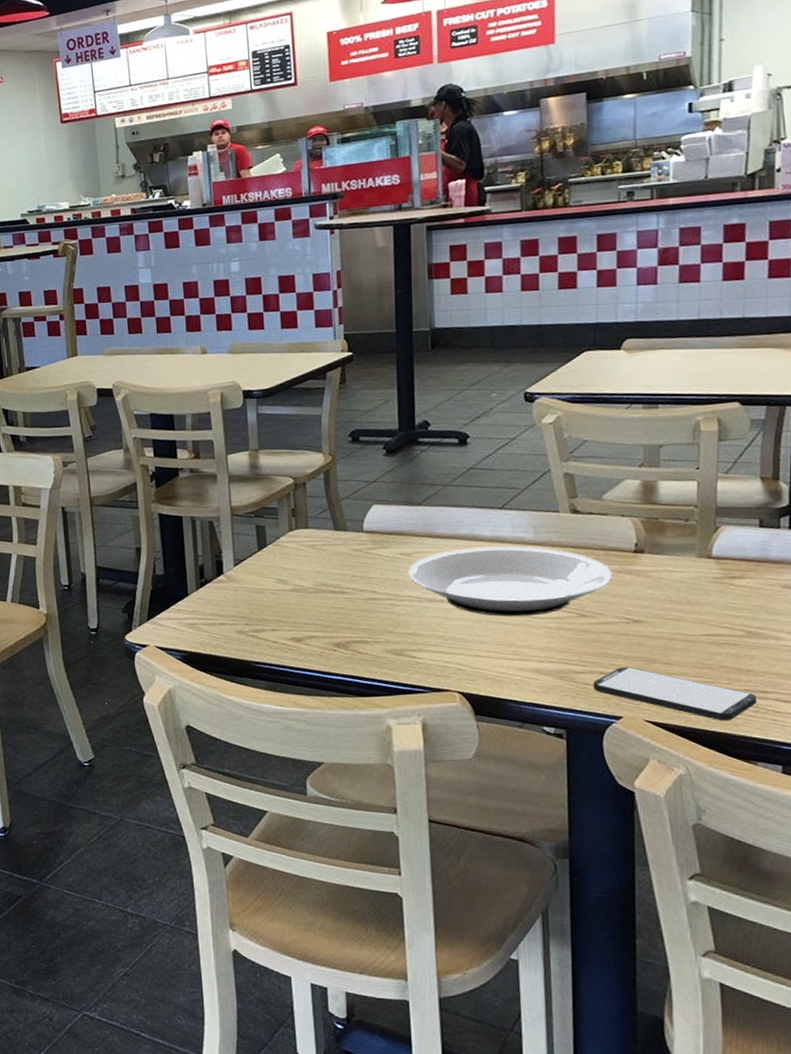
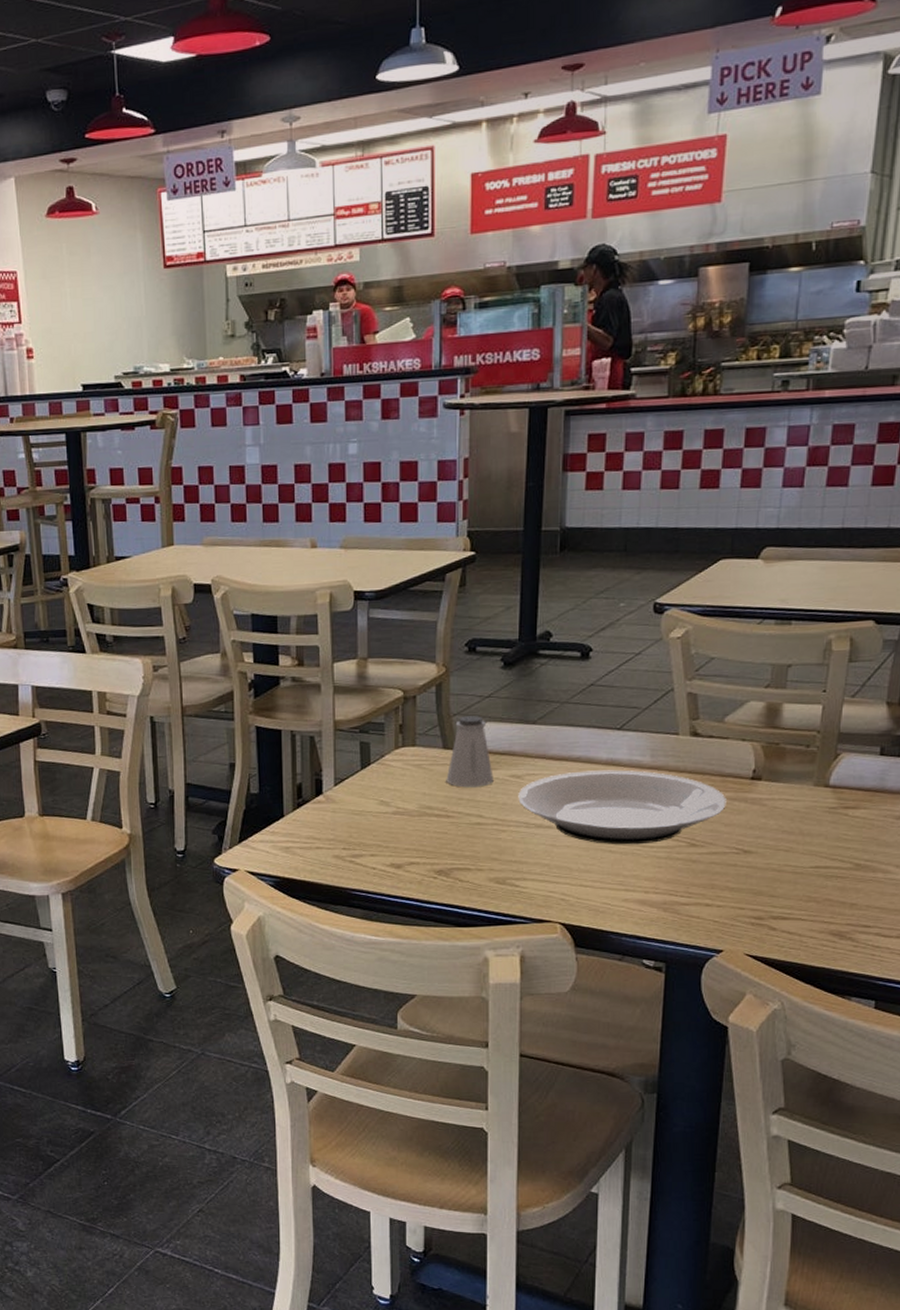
saltshaker: none [339,499,384,565] -> present [446,716,494,787]
smartphone: present [593,667,758,721] -> none [697,899,859,956]

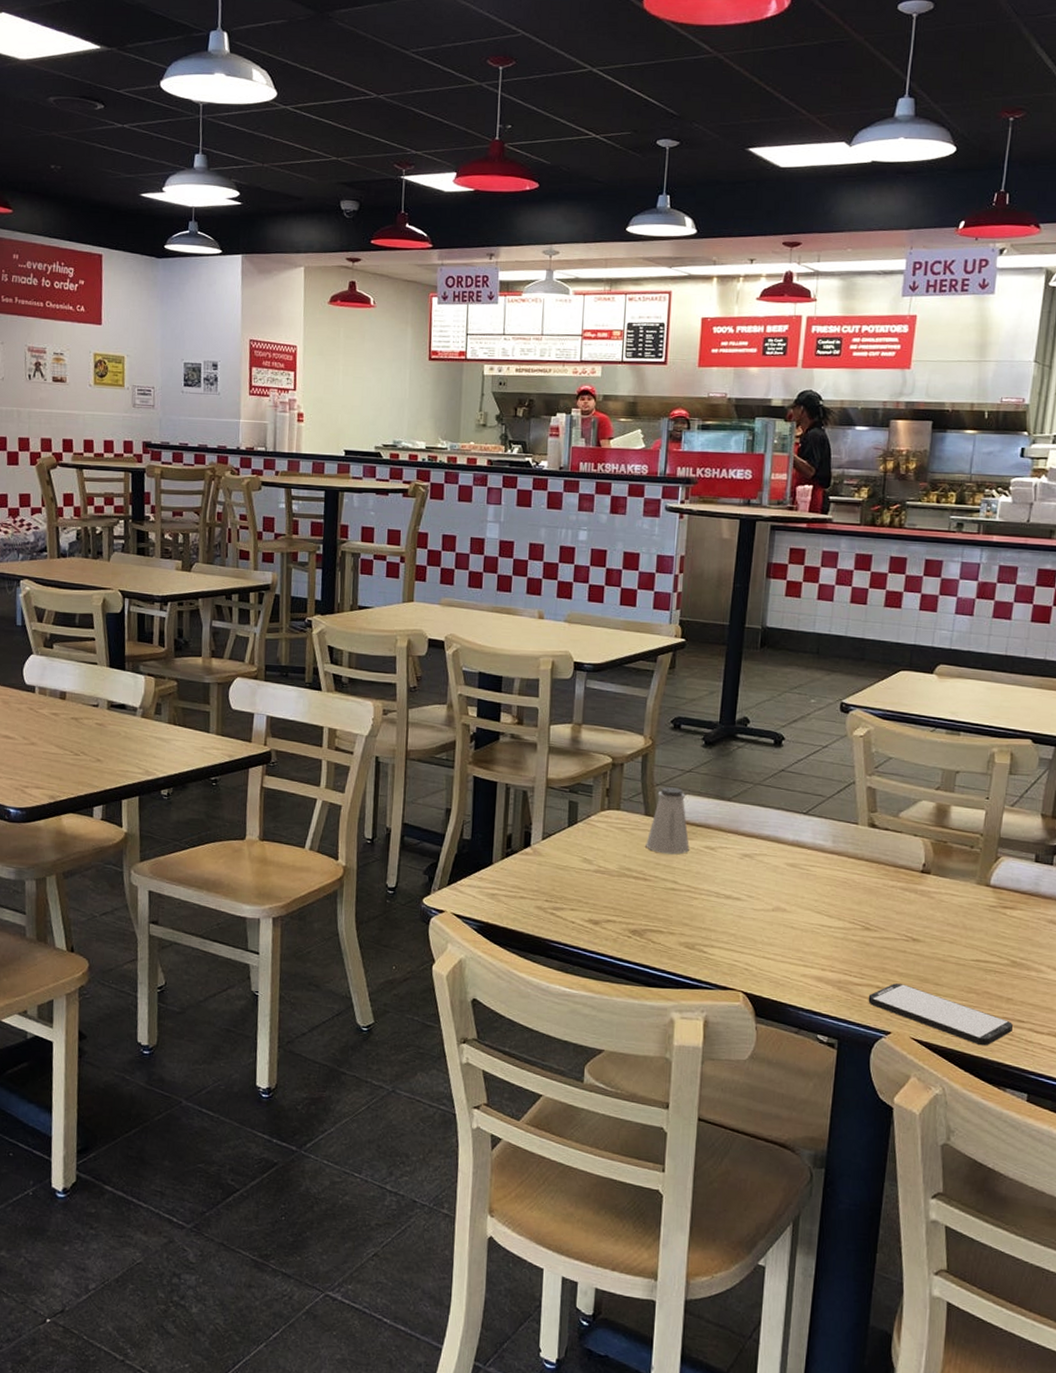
plate: present [518,770,726,845] -> none [711,849,899,924]
smartphone: none [697,899,859,956] -> present [868,983,1014,1046]

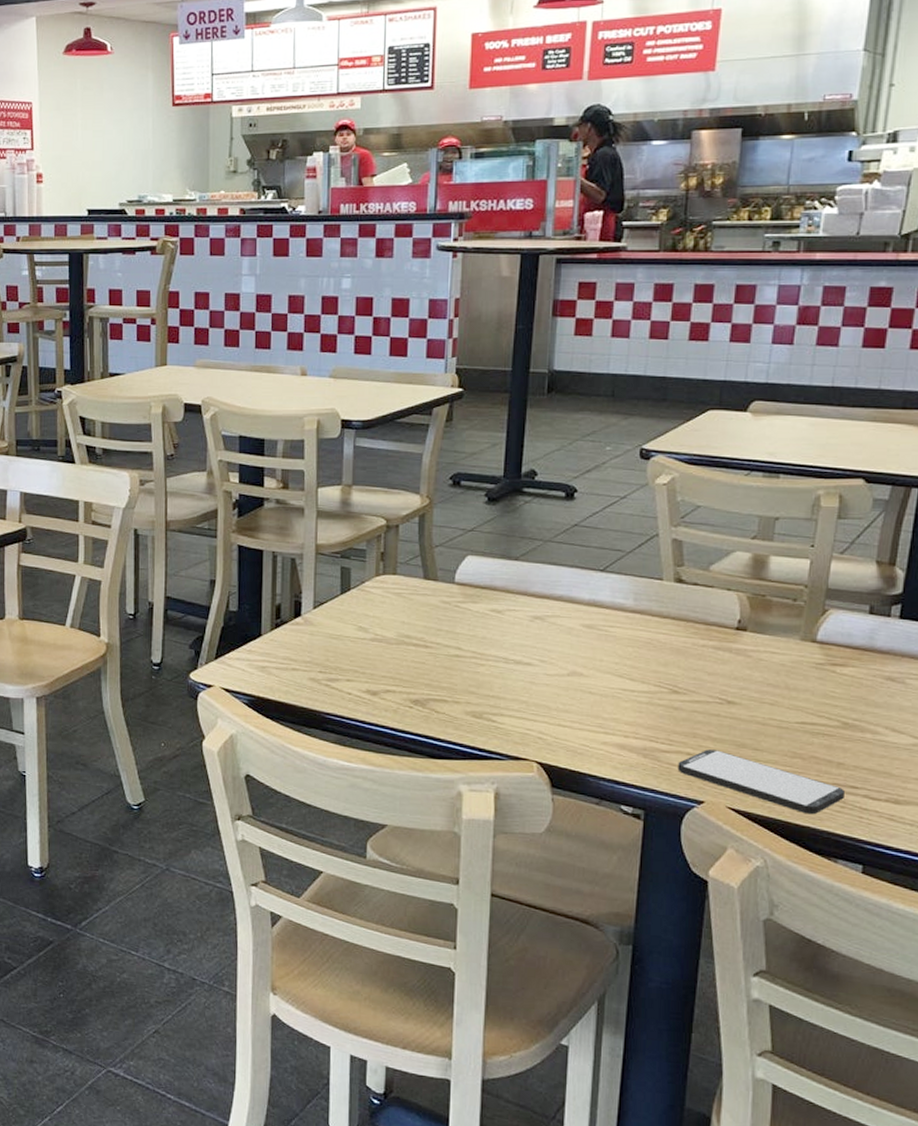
saltshaker: present [646,787,690,855] -> none [426,548,474,619]

